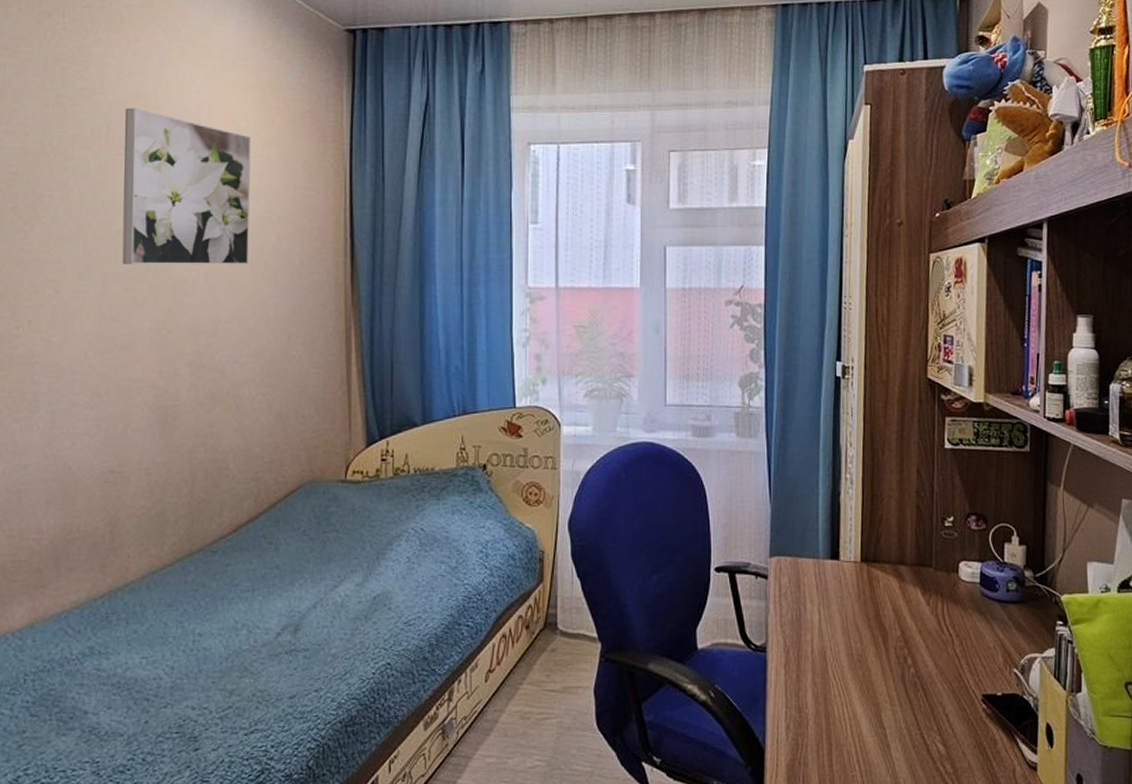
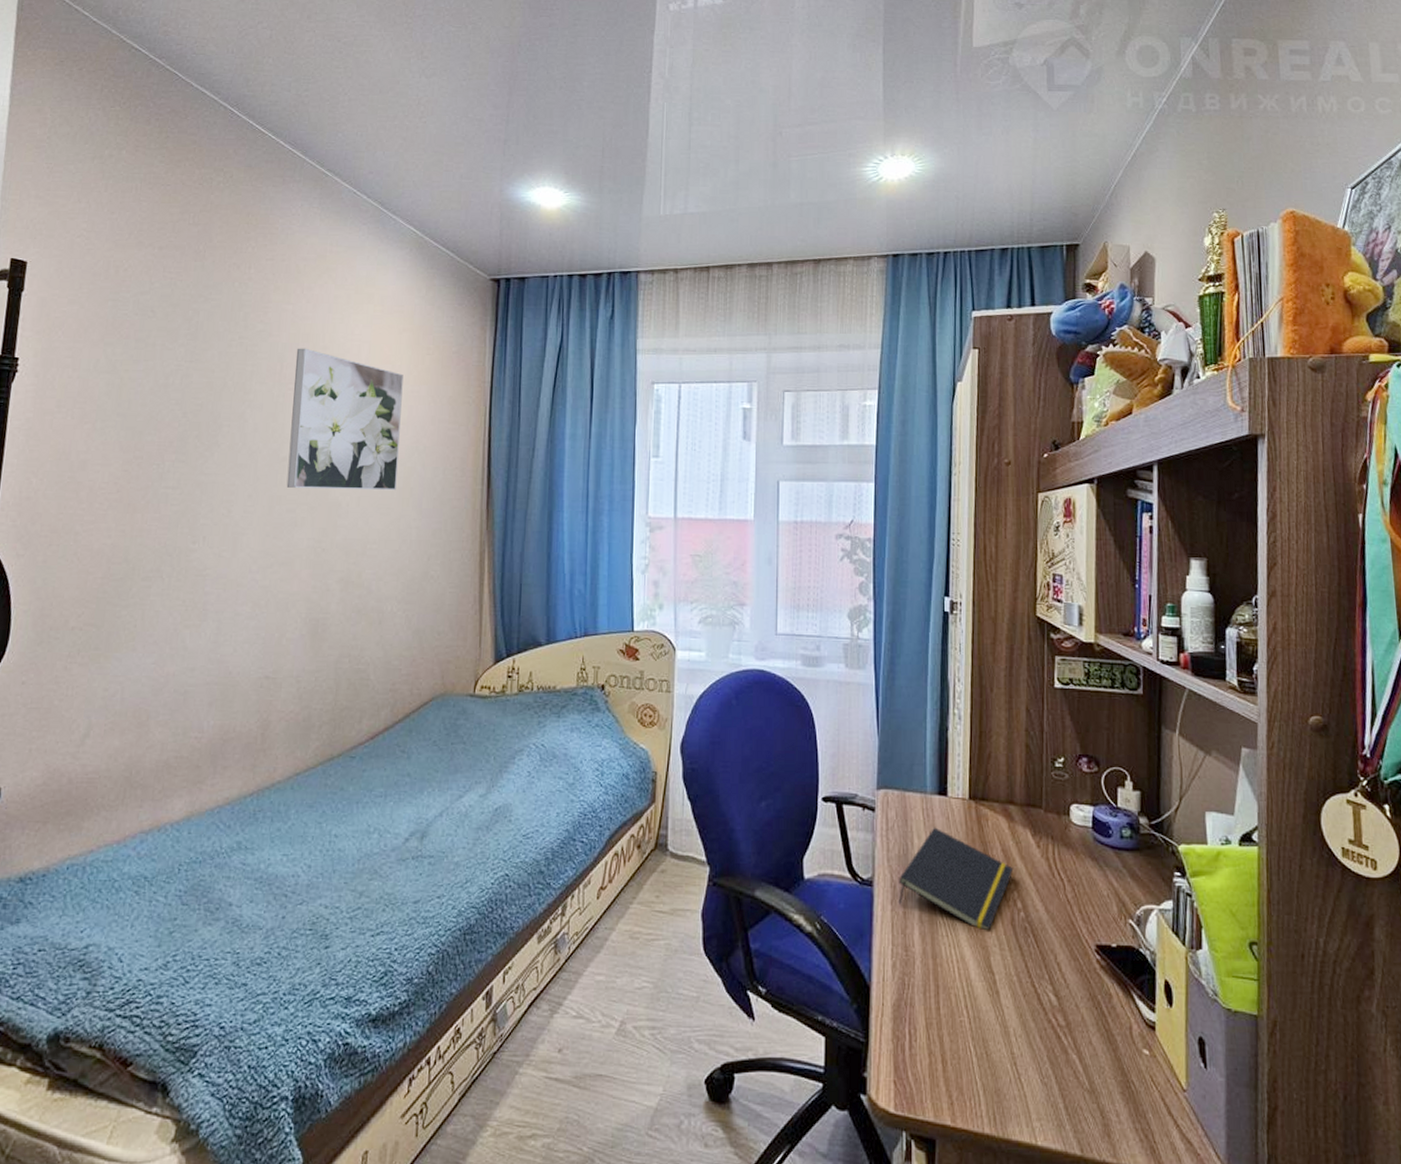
notepad: none [791,591,904,687] -> present [898,827,1014,930]

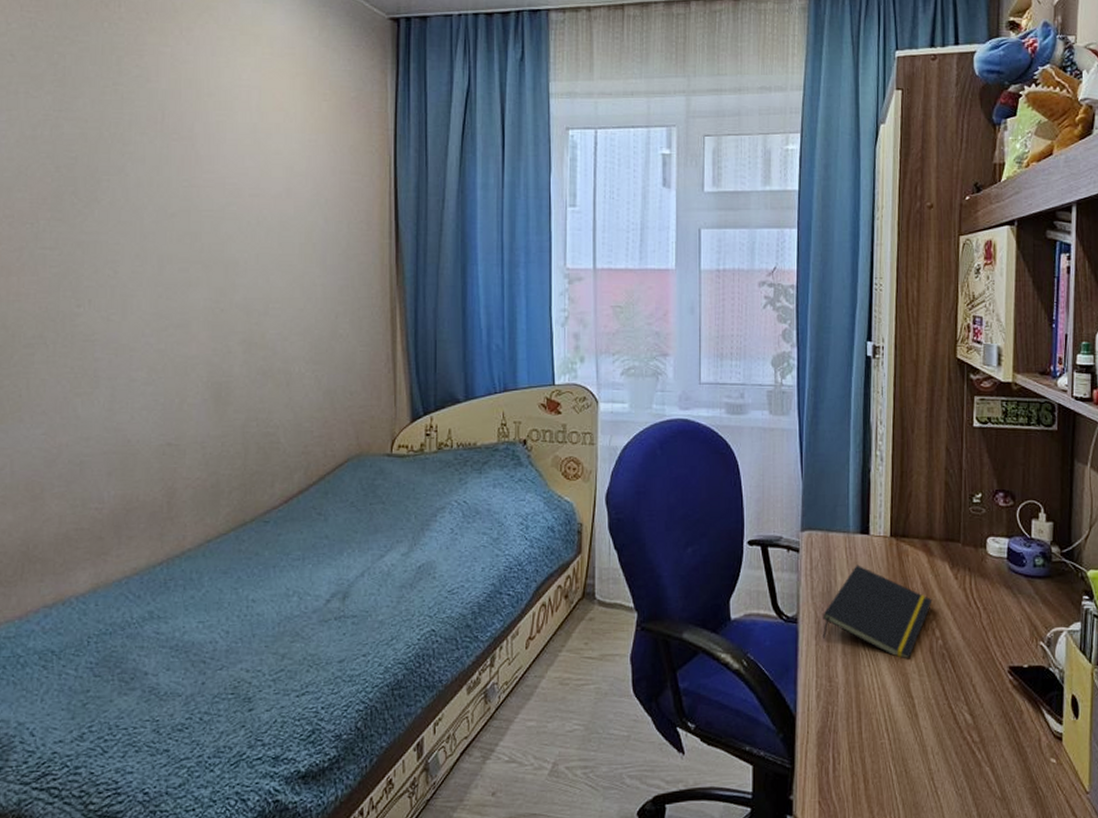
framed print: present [286,348,404,491] -> none [177,94,299,247]

